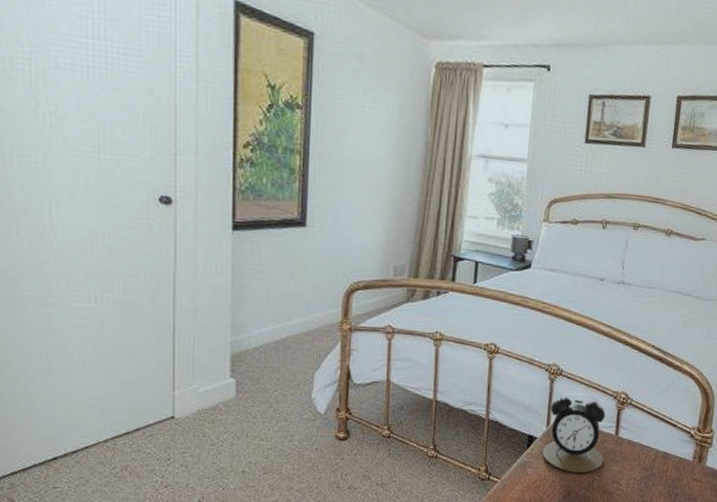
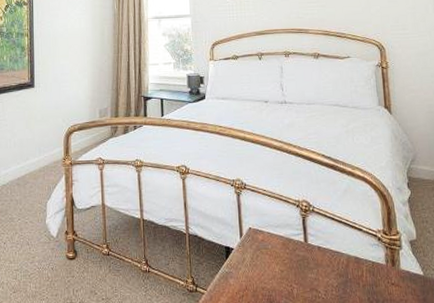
alarm clock: present [542,393,606,472] -> none [240,204,299,281]

